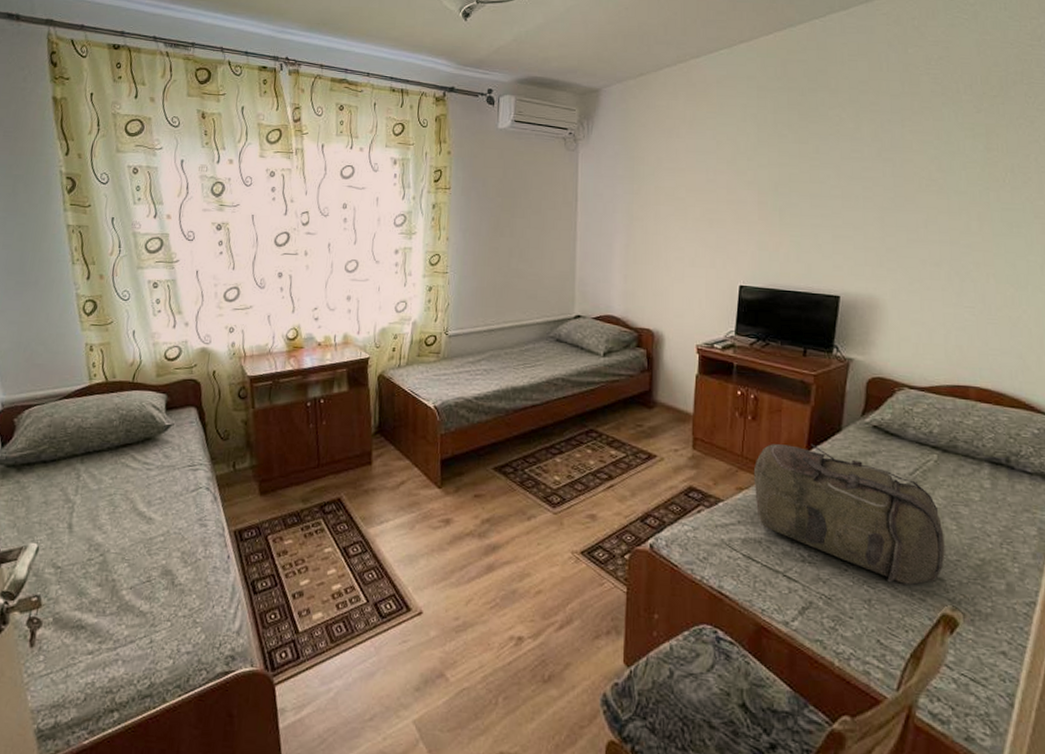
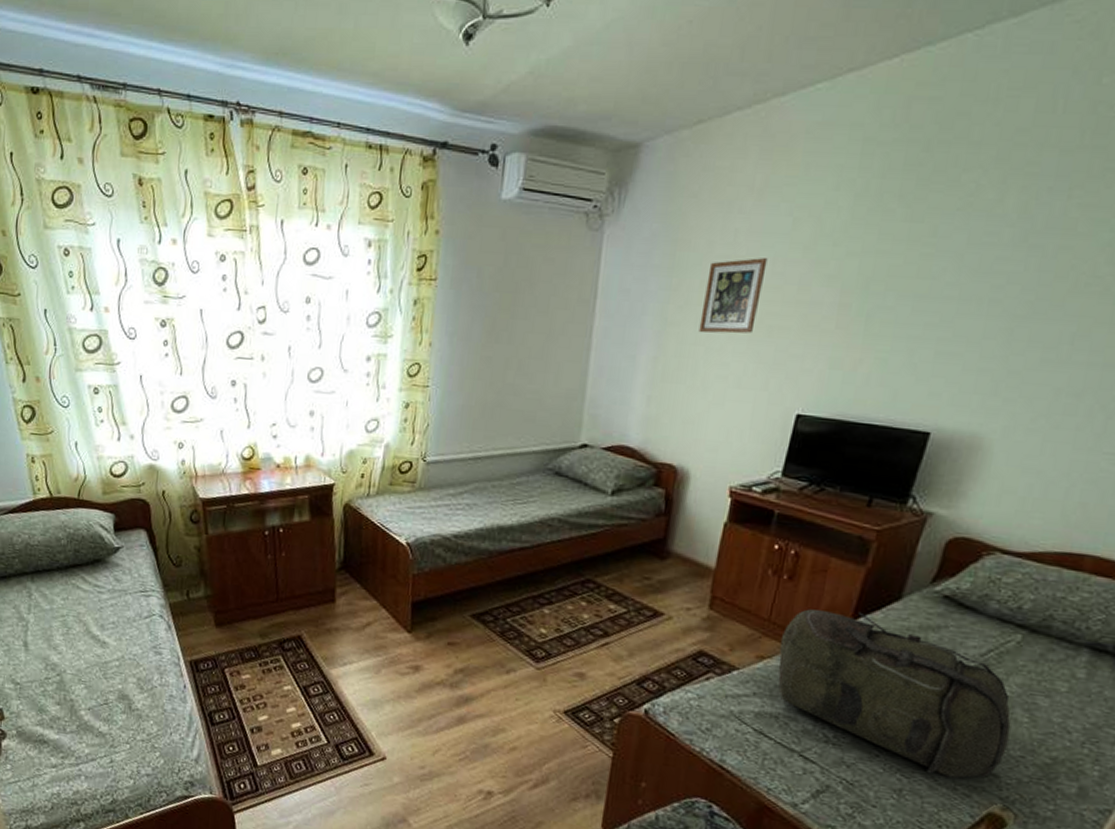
picture frame: none [658,169,702,226] -> present [699,258,768,334]

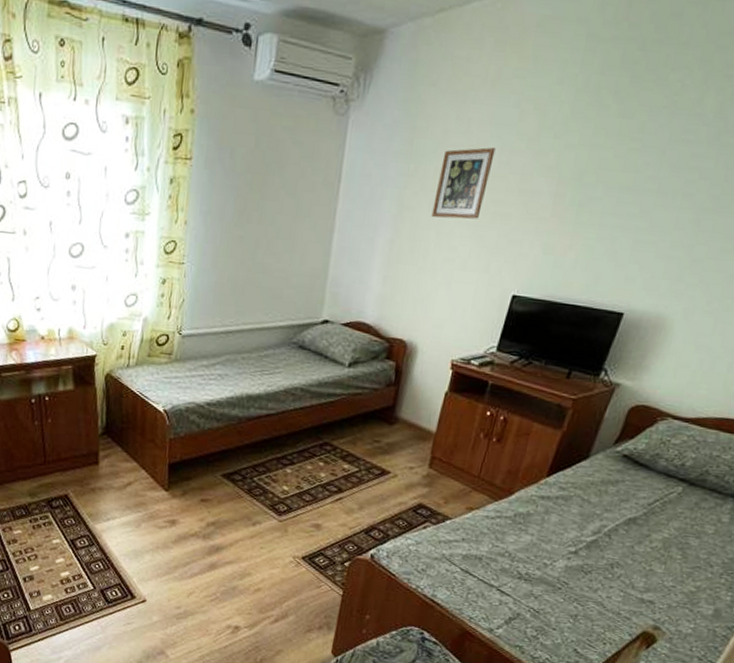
backpack: present [778,609,1011,778] -> none [483,467,668,605]

